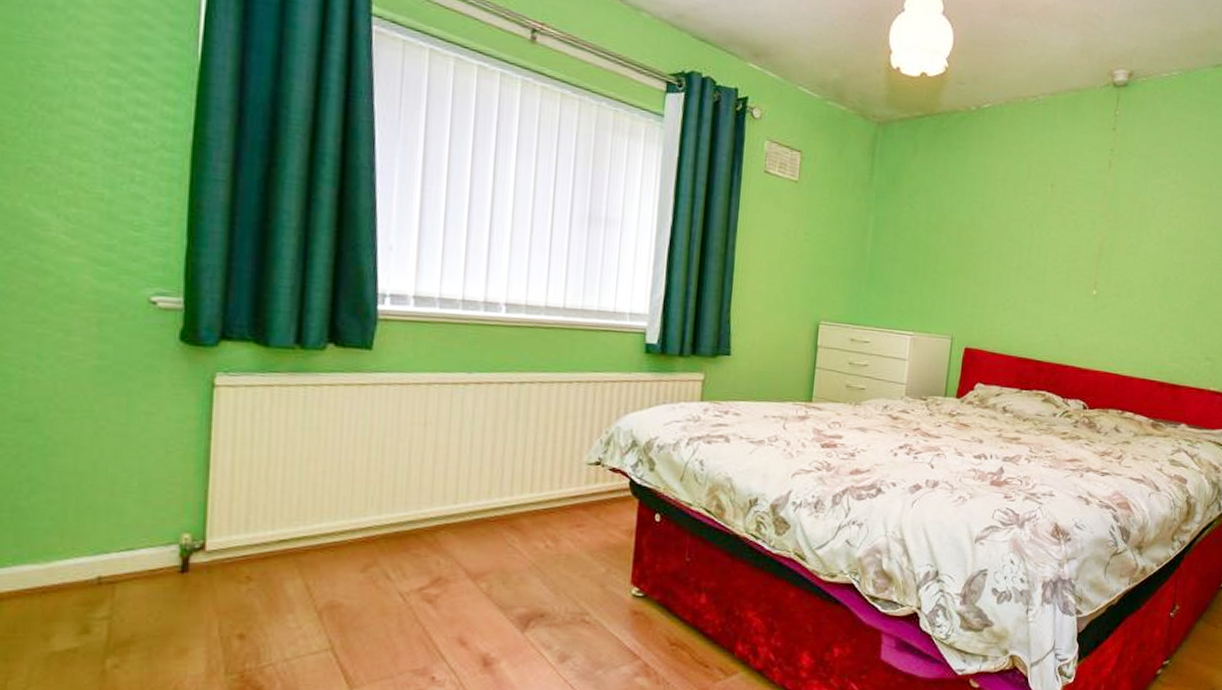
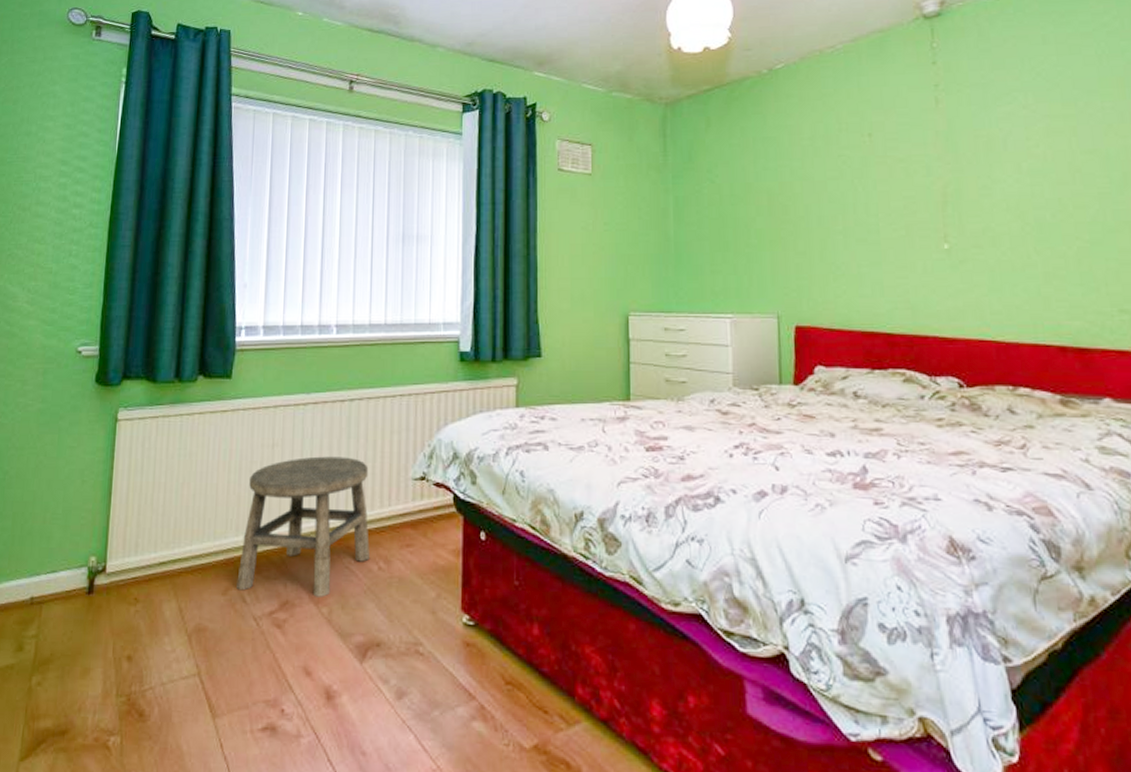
stool: none [379,437,538,574] -> present [236,456,370,597]

